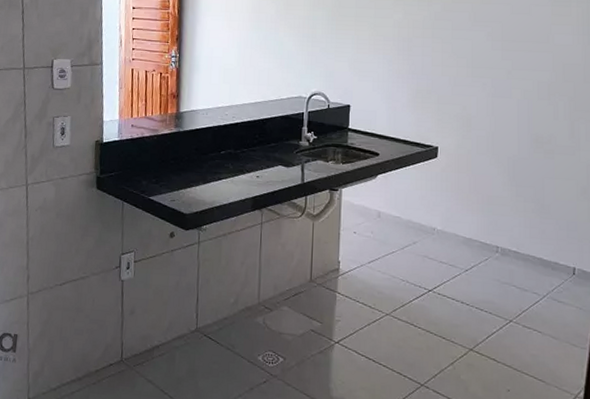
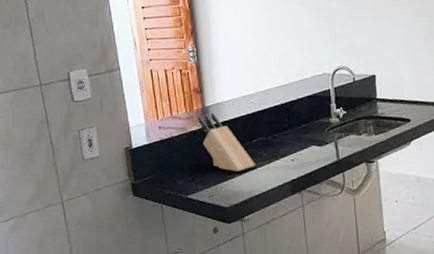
knife block: none [170,118,221,181] -> present [197,112,255,172]

